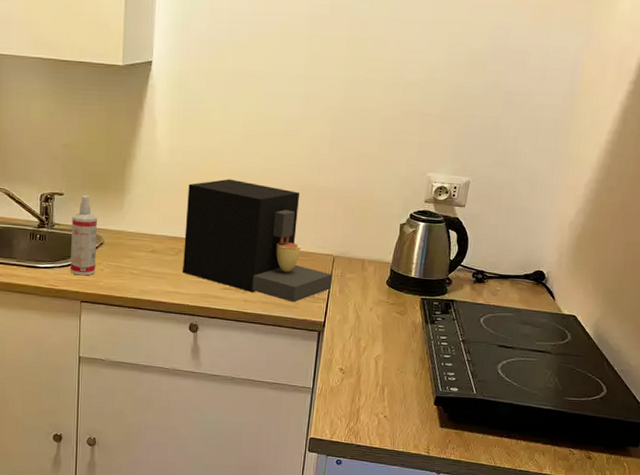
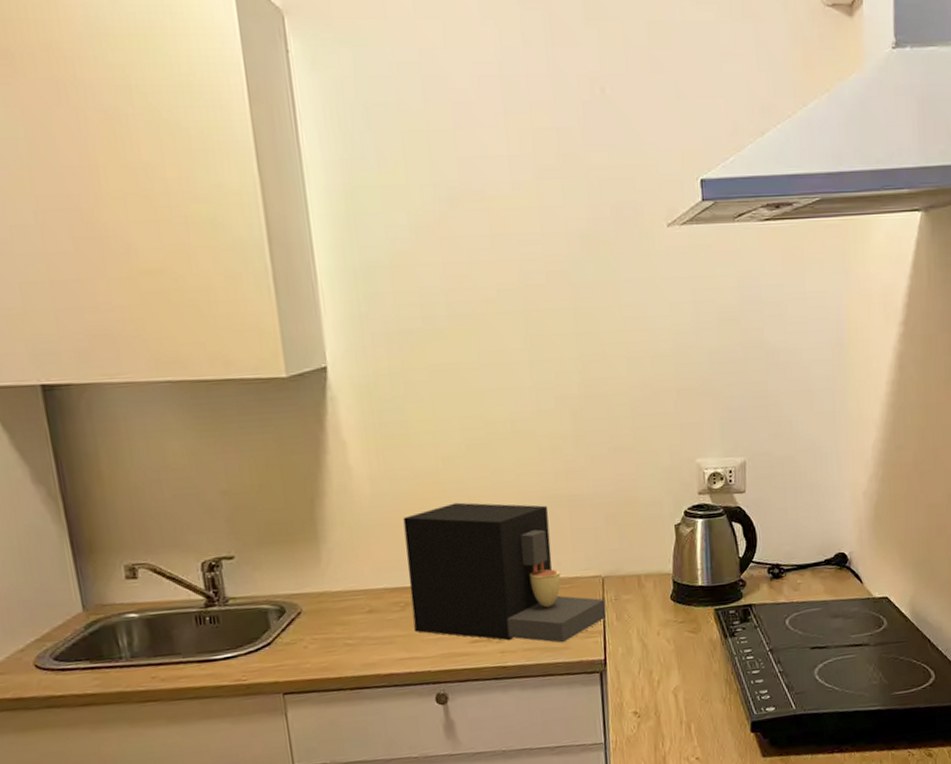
spray bottle: present [70,195,97,276] -> none [251,554,297,661]

